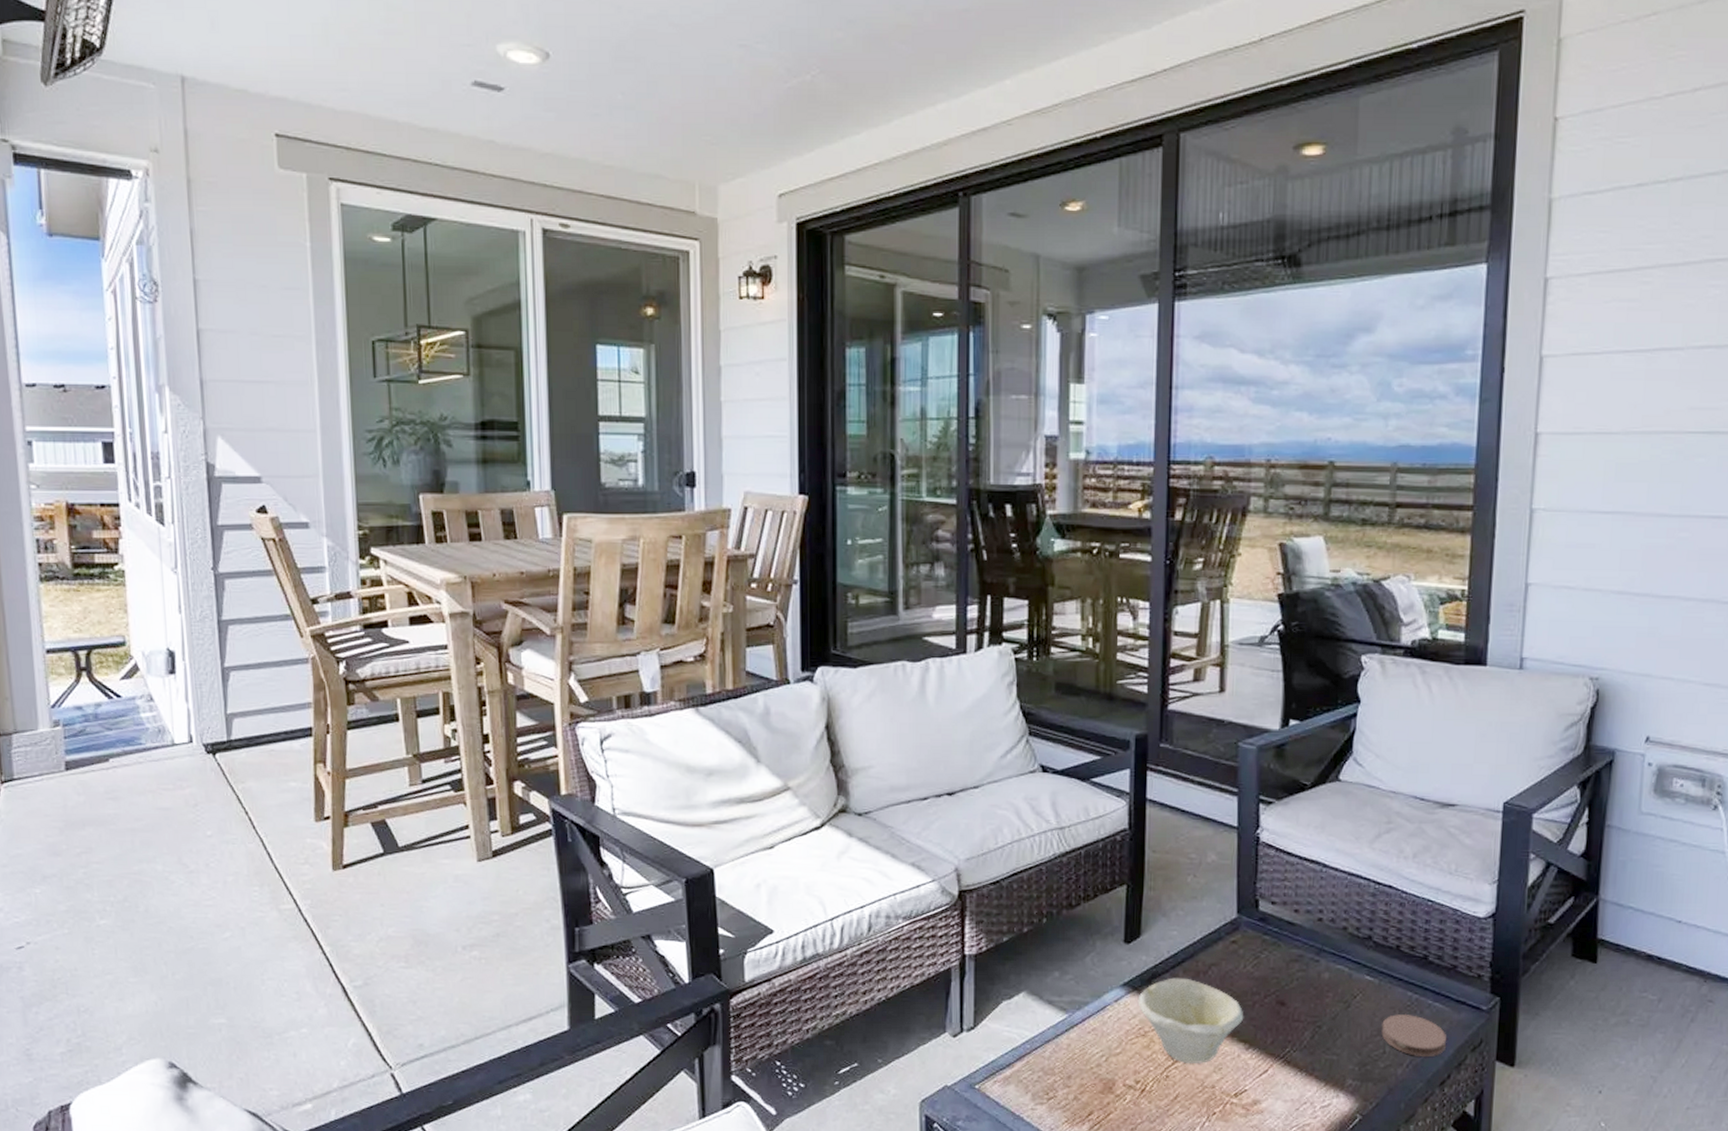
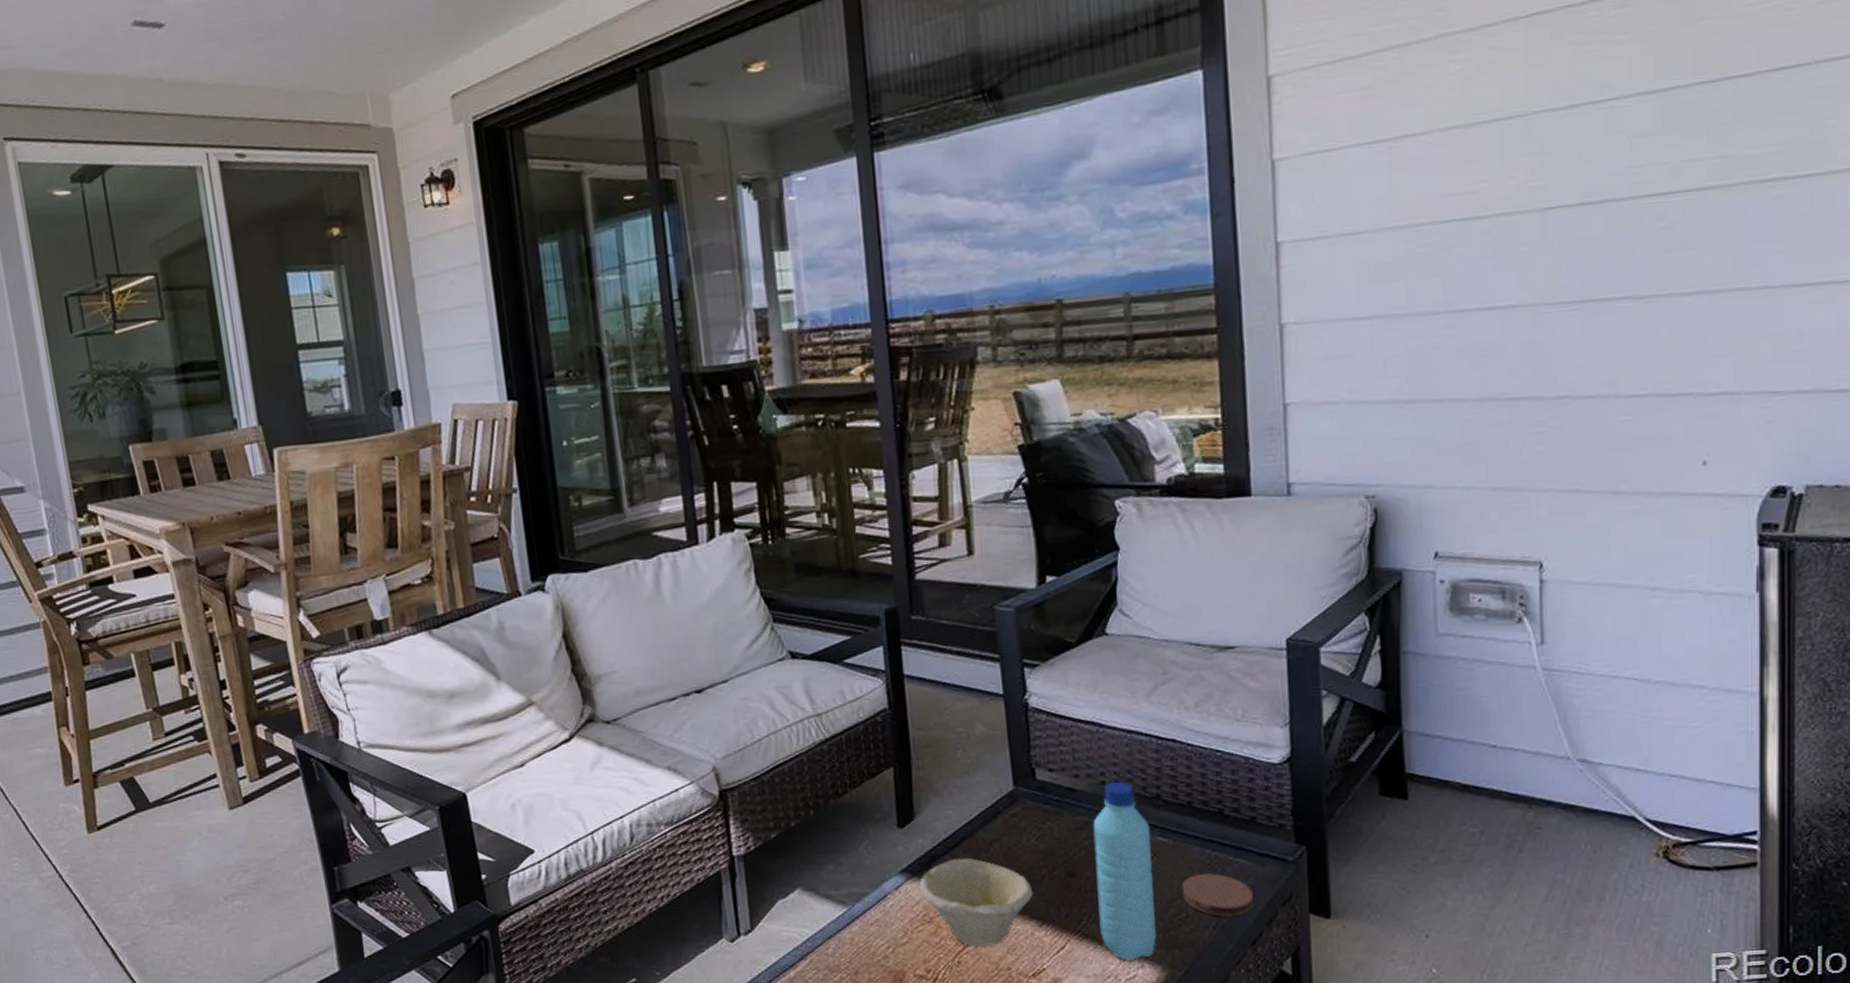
water bottle: none [1302,919,1359,1089] -> present [1093,781,1157,961]

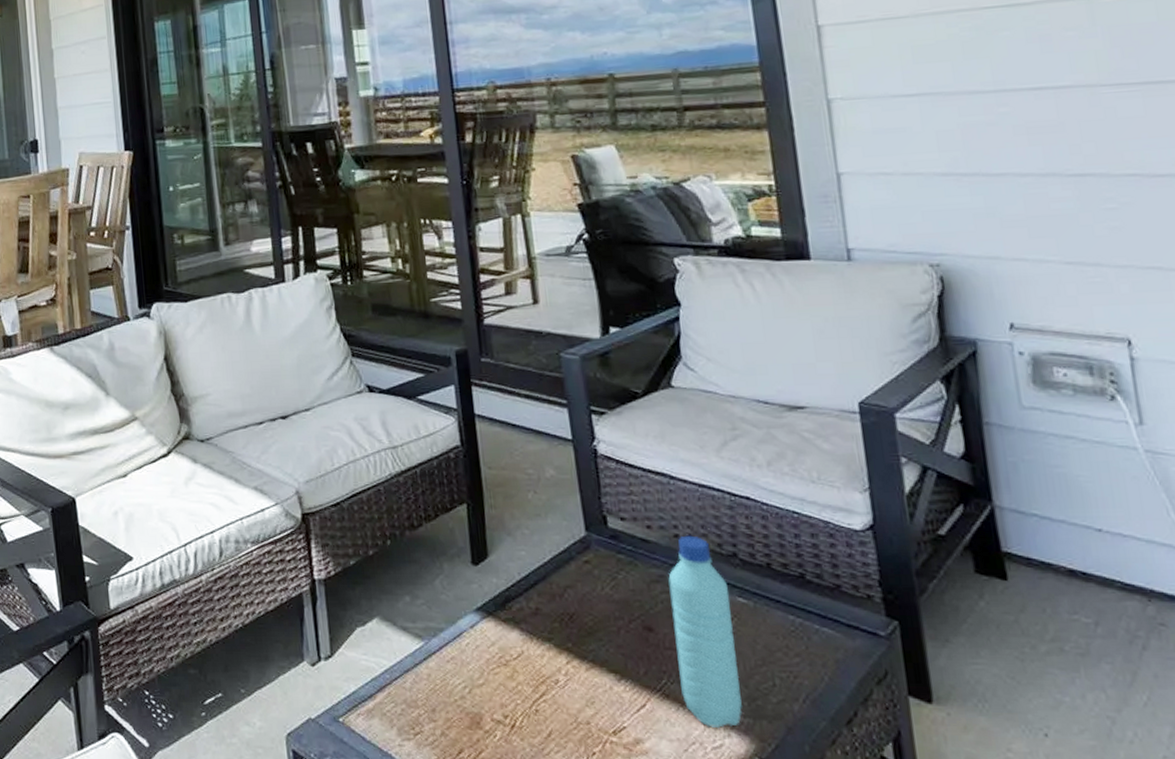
bowl: present [918,857,1034,947] -> none [494,601,611,696]
coaster: present [1181,873,1254,917] -> none [765,640,845,690]

